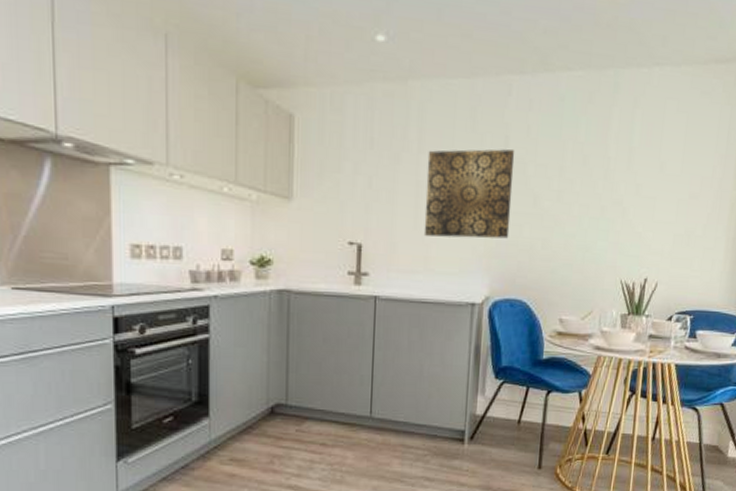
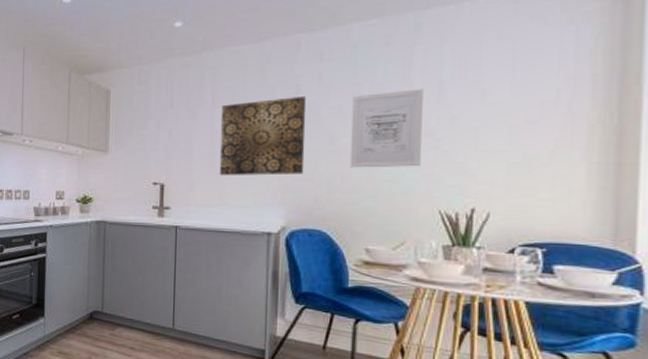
wall art: none [551,153,617,236] -> present [350,89,423,168]

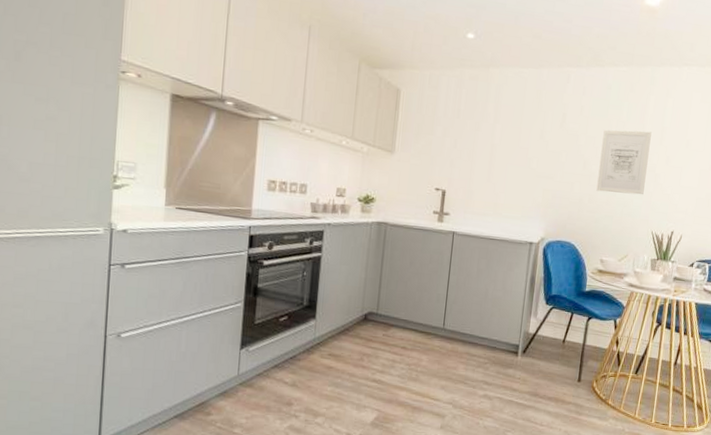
wall art: present [219,97,307,176] -> none [495,121,571,193]

